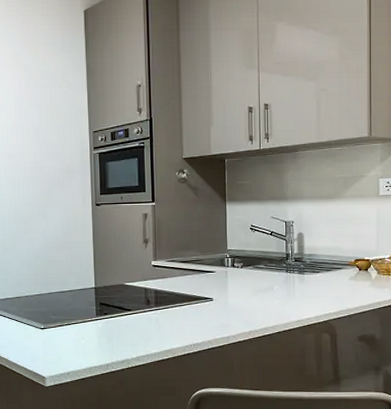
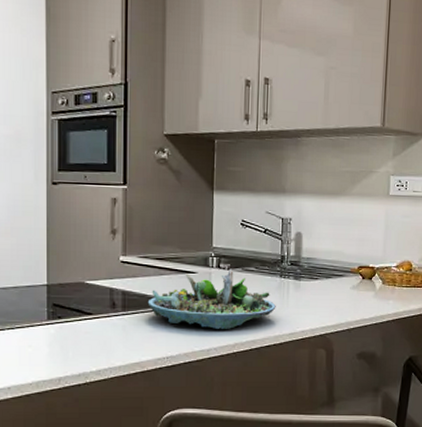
succulent planter: none [175,268,284,319] -> present [147,269,276,329]

